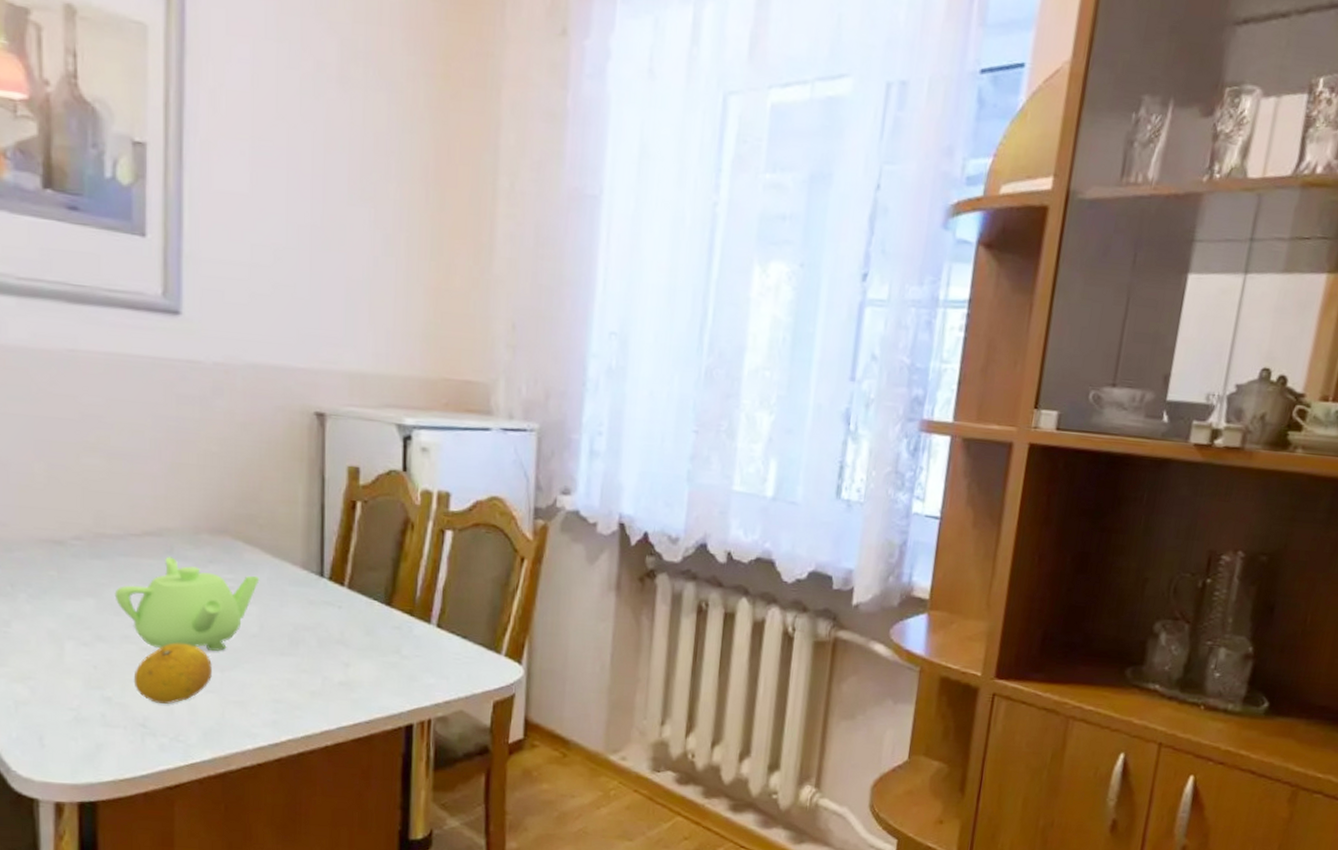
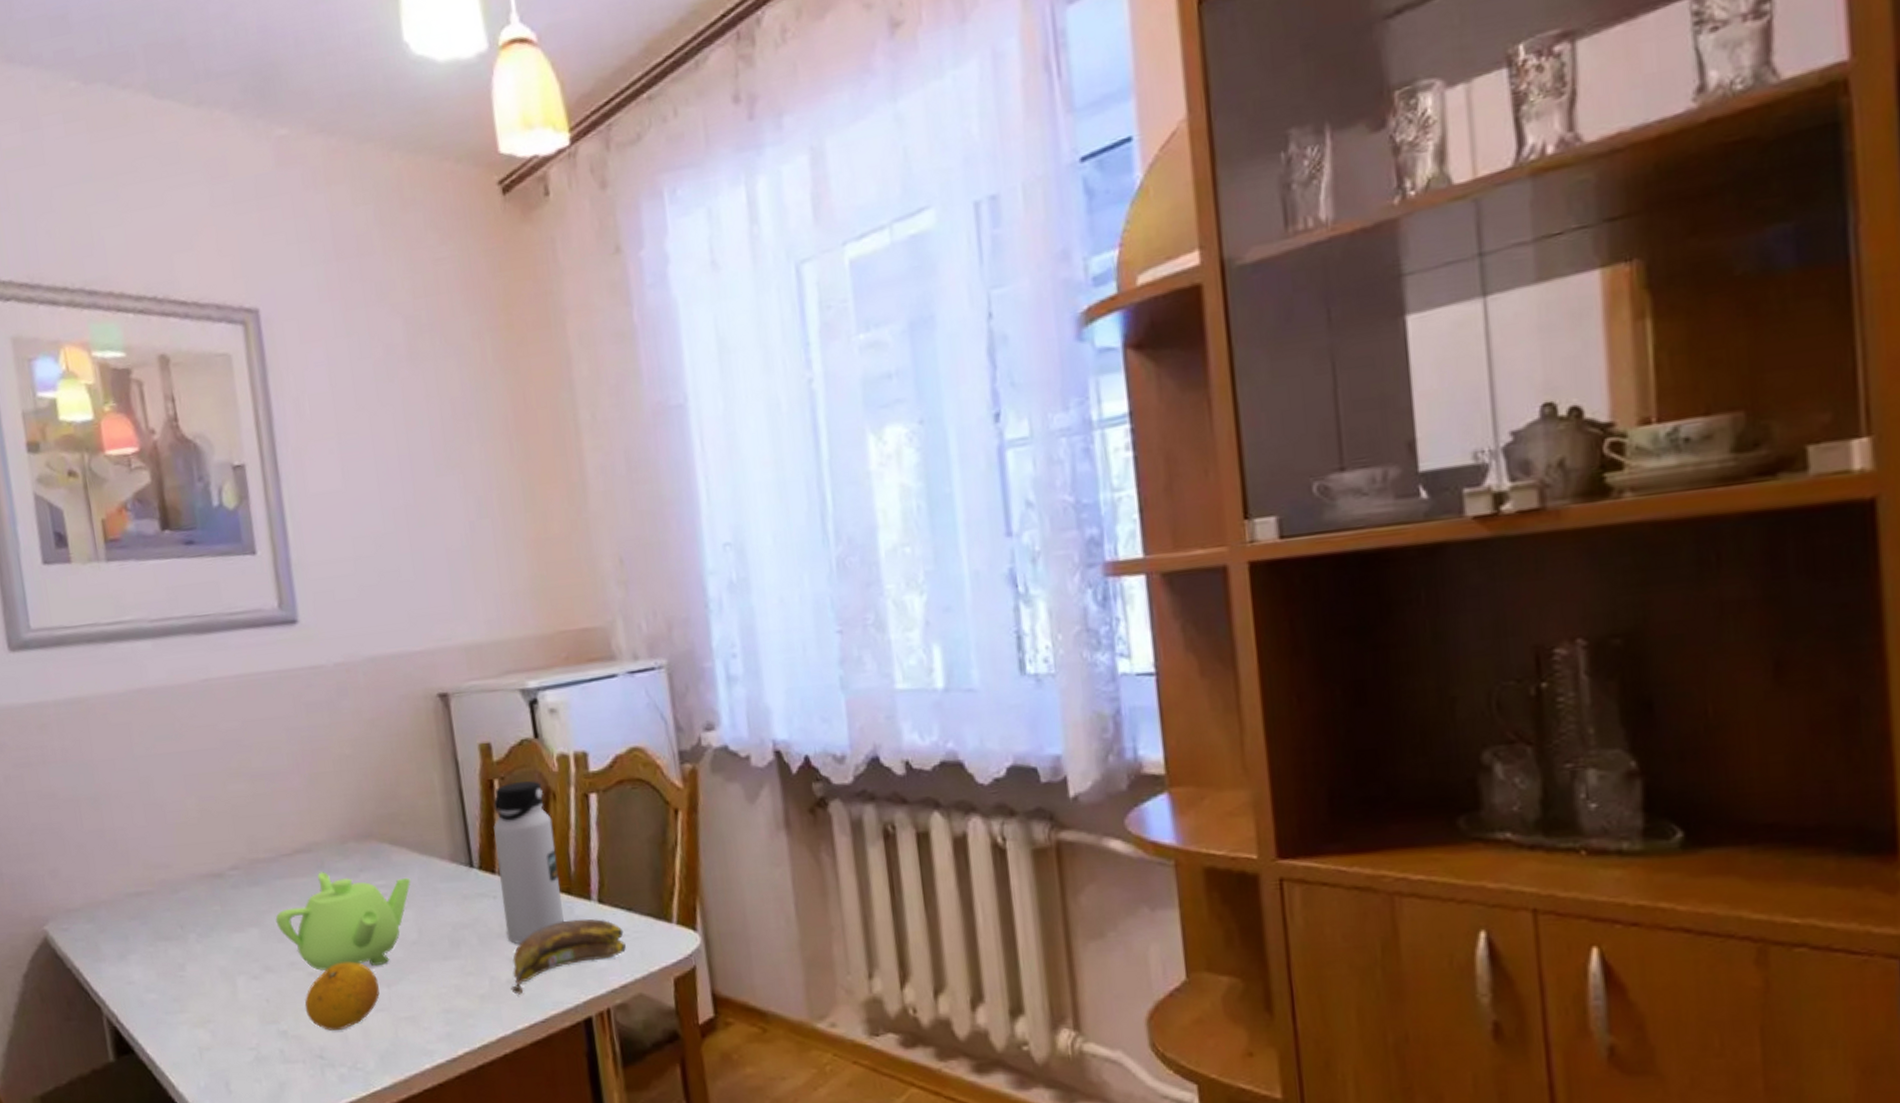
banana: none [341,637,456,696] -> present [511,918,626,995]
water bottle: none [345,507,407,652] -> present [493,781,564,944]

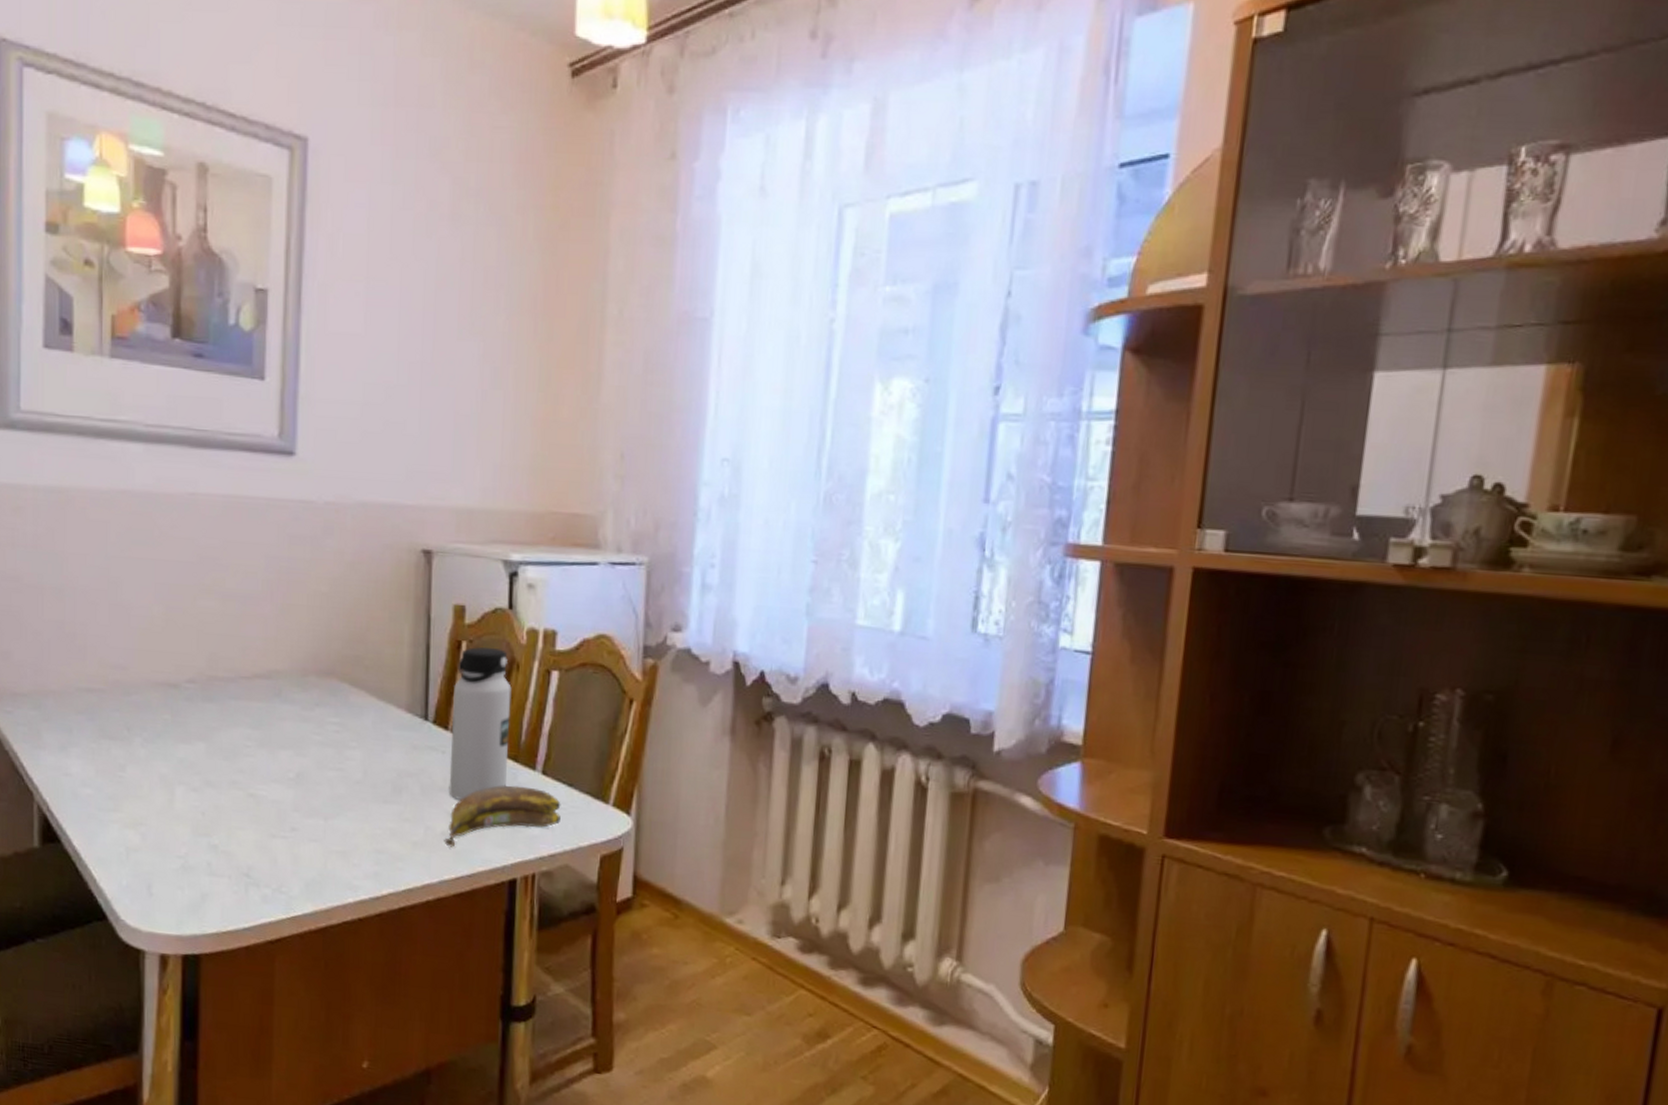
teapot: present [275,871,411,972] -> none [224,699,365,798]
fruit: present [304,961,380,1031] -> none [239,789,316,853]

